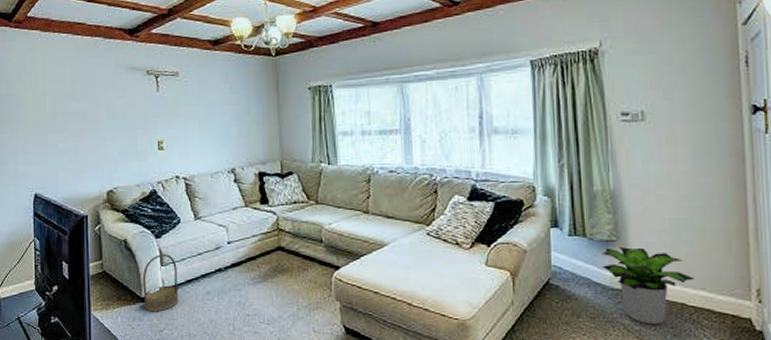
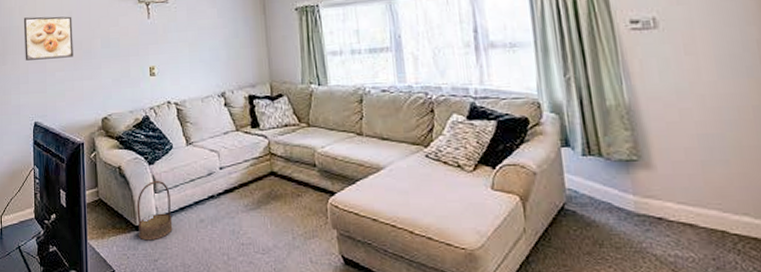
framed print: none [22,84,77,130] -> present [23,16,73,61]
potted plant: present [601,246,695,325] -> none [621,166,735,256]

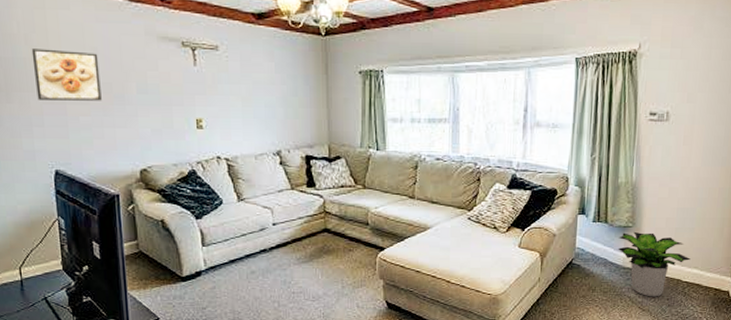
basket: present [136,181,173,241] -> none [182,235,222,291]
potted plant: none [621,166,735,256] -> present [618,231,691,297]

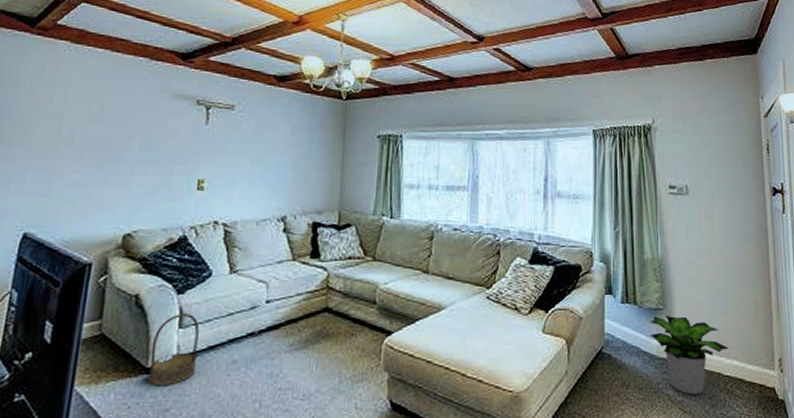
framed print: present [31,48,102,101] -> none [25,101,105,157]
basket: none [182,235,222,291] -> present [148,314,200,386]

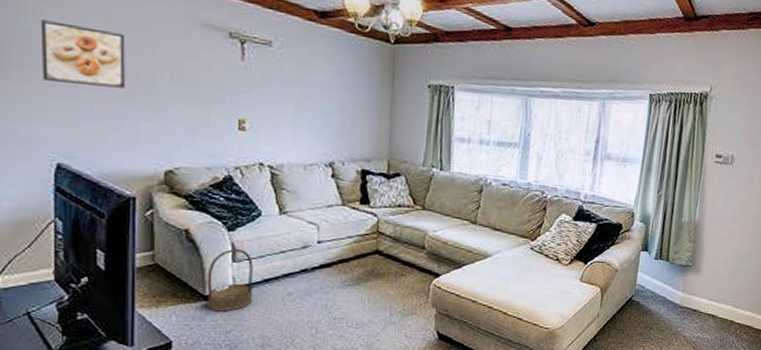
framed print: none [25,101,105,157] -> present [40,19,125,89]
potted plant: present [649,314,729,395] -> none [677,271,744,338]

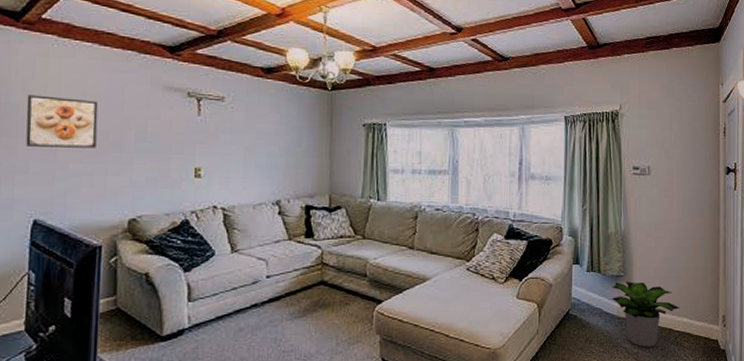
basket: present [207,249,253,312] -> none [164,289,207,352]
potted plant: none [677,271,744,338] -> present [611,281,680,348]

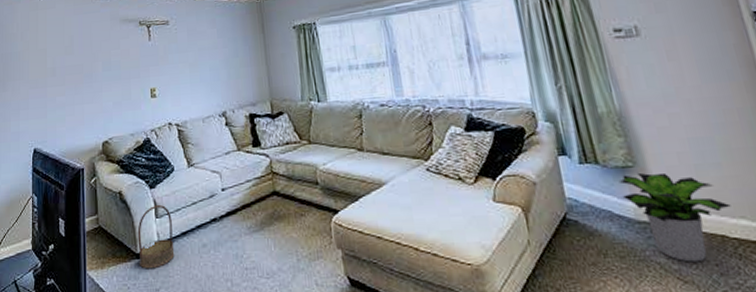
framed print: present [26,95,99,148] -> none [25,40,74,86]
basket: none [164,289,207,352] -> present [137,205,175,269]

